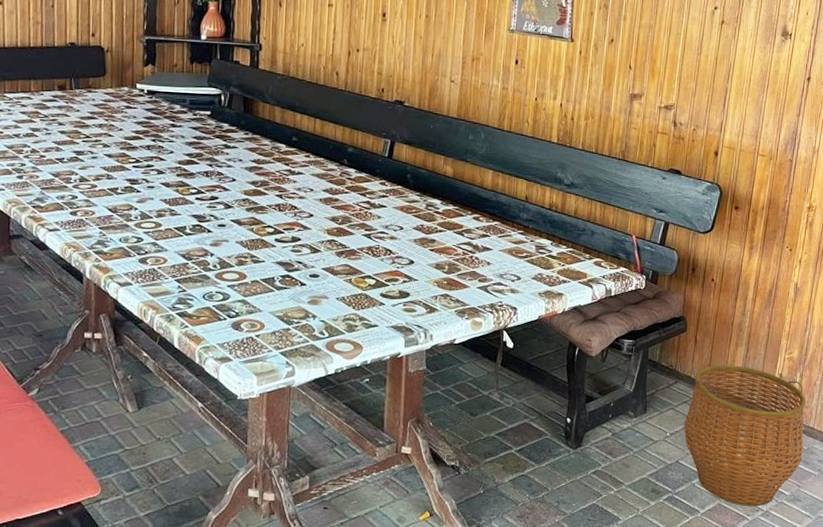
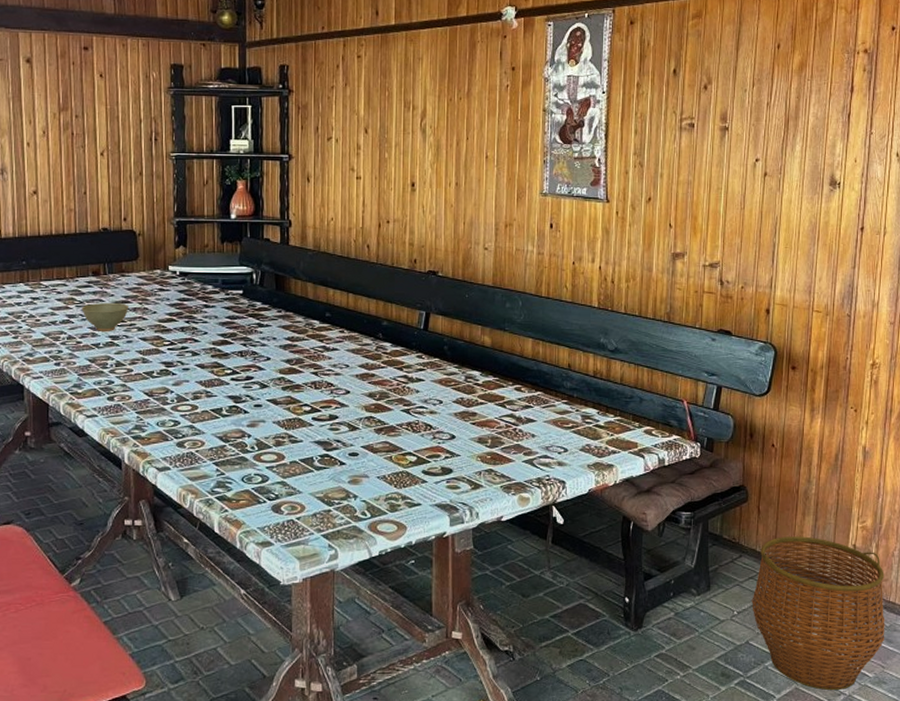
bowl: none [46,118,95,147] -> present [81,303,129,331]

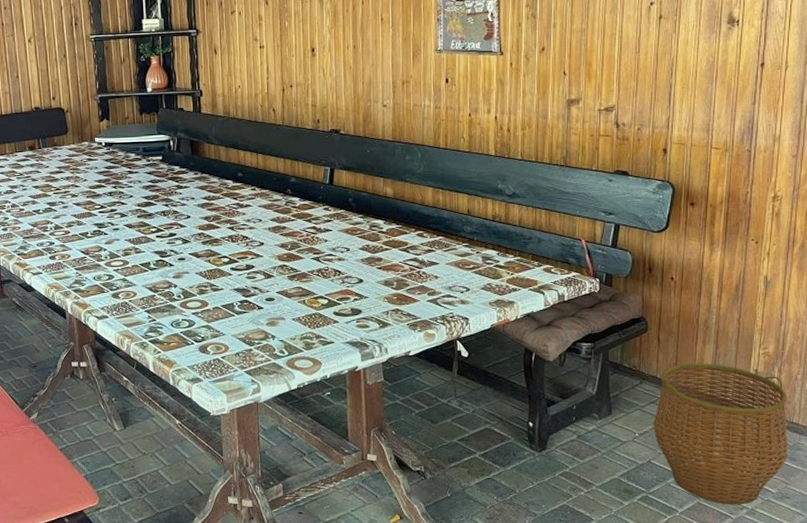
bowl: present [81,303,129,331] -> none [22,173,63,199]

